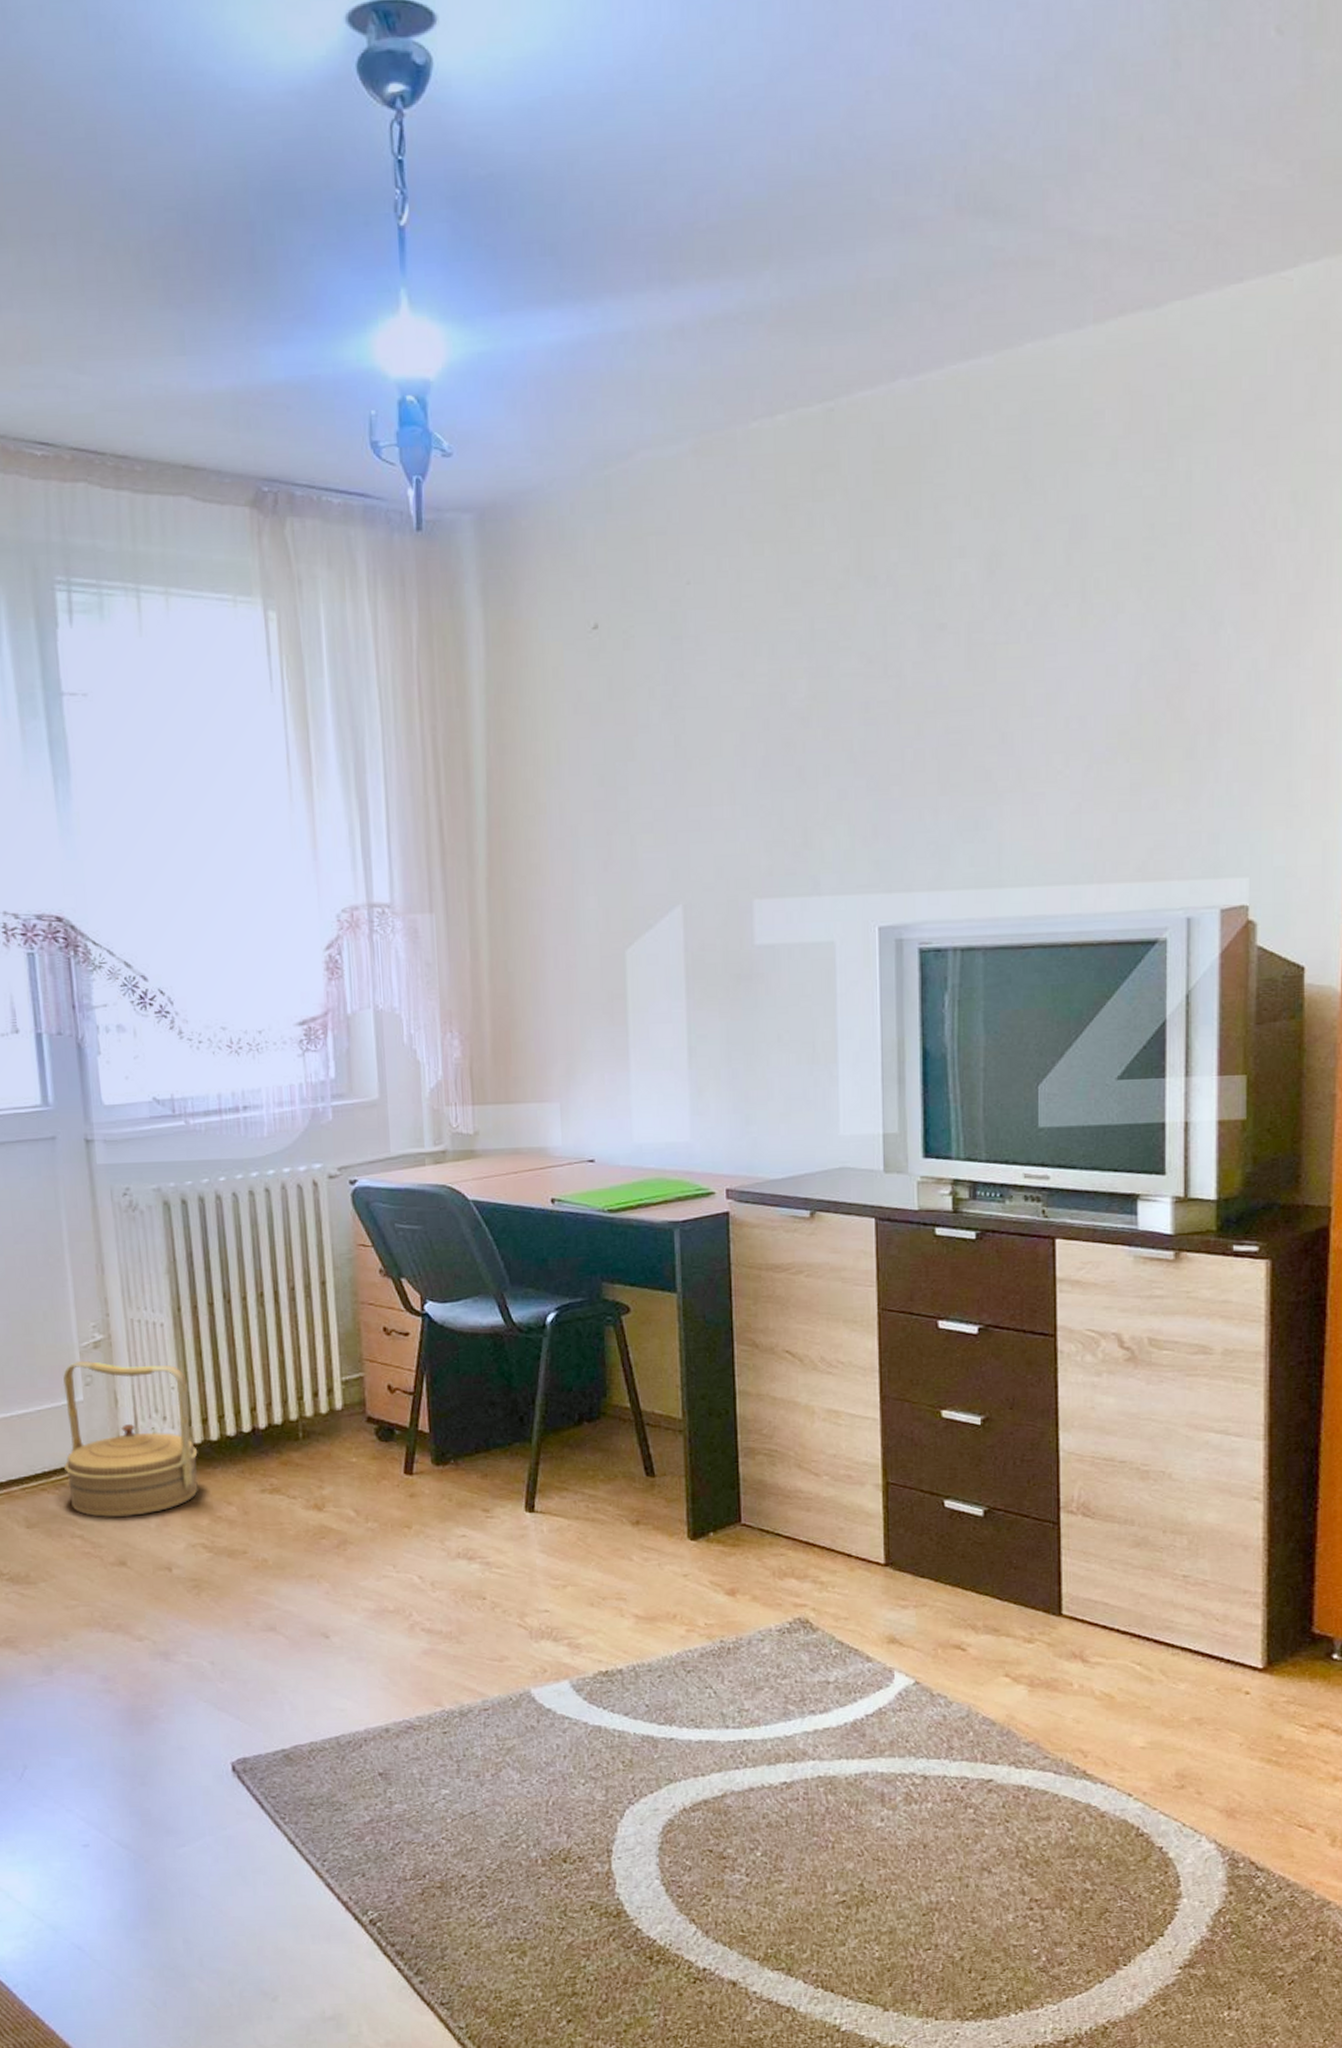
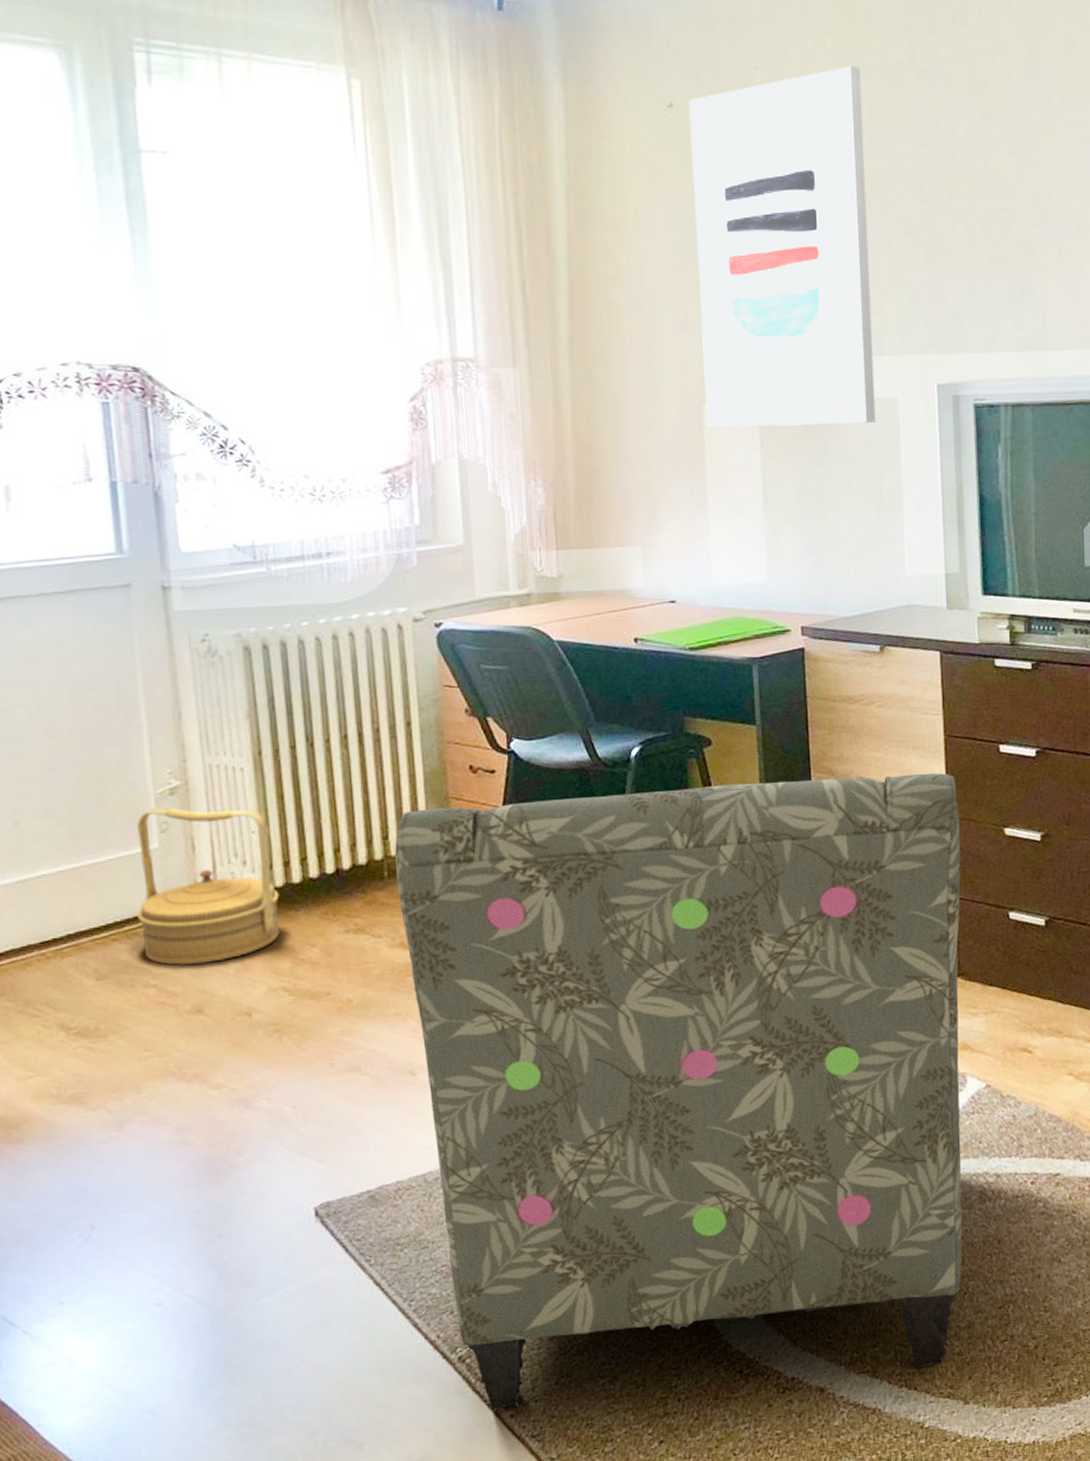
armchair: none [309,1348,893,1975] -> present [394,773,963,1410]
wall art: none [614,575,811,976] -> present [688,65,876,428]

